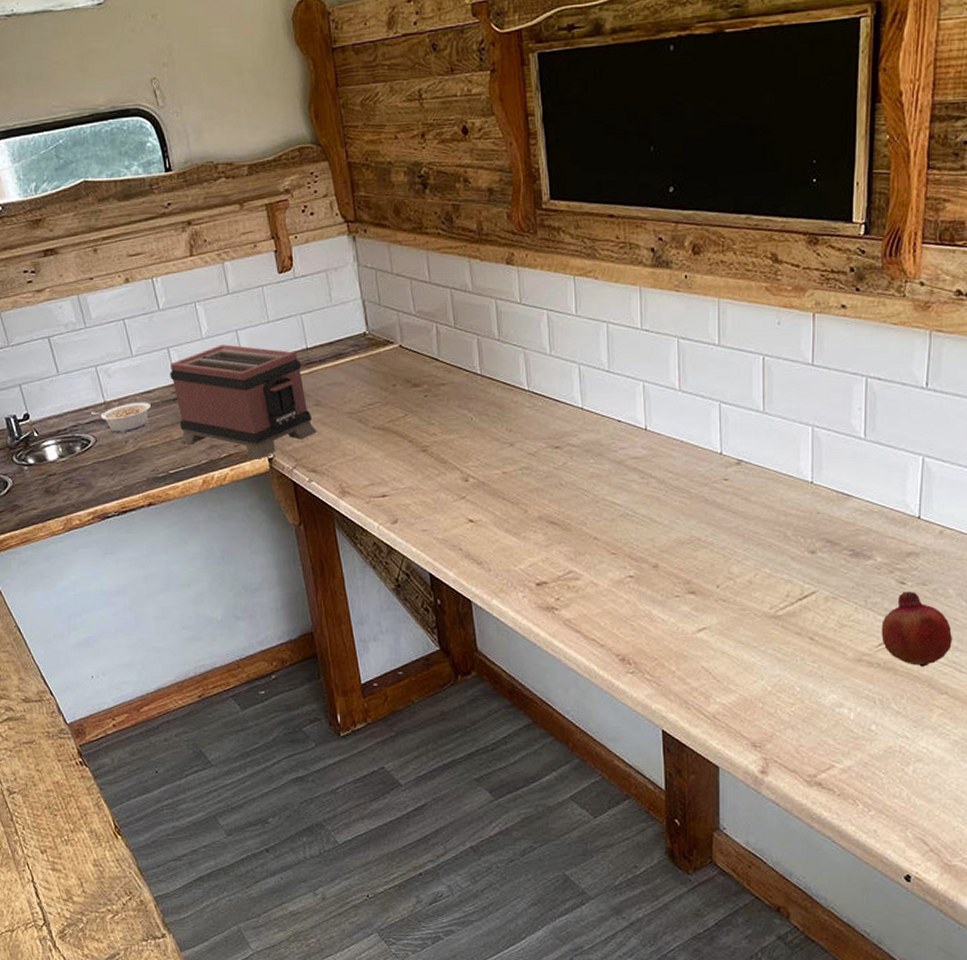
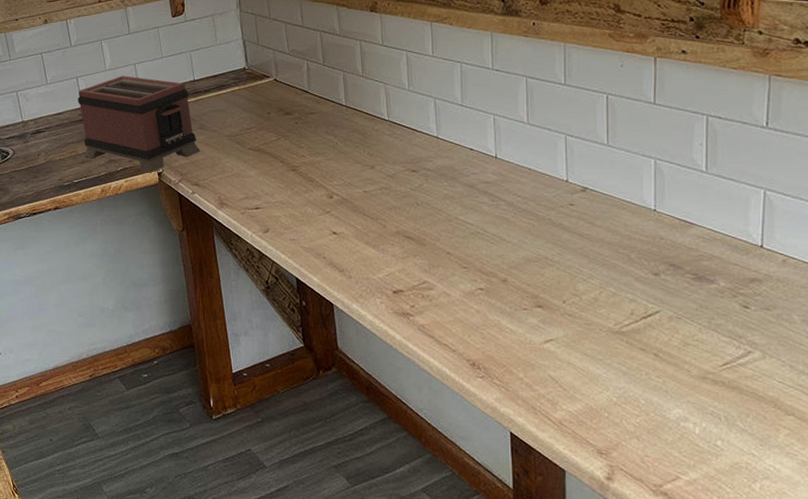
legume: present [91,402,151,433] -> none [11,122,60,147]
fruit: present [881,592,953,667] -> none [725,316,799,388]

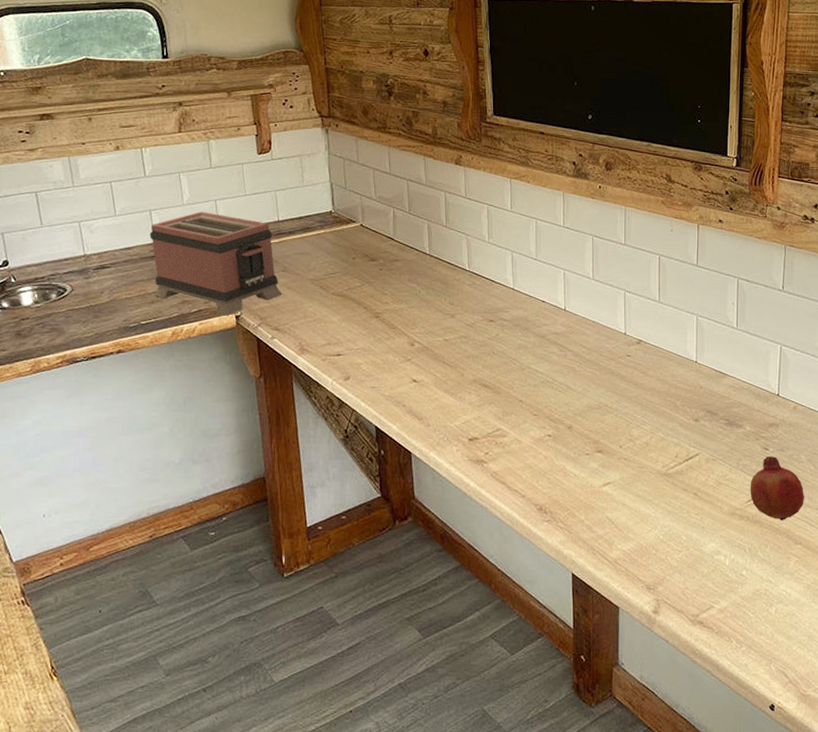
fruit: none [725,316,799,388] -> present [750,456,805,520]

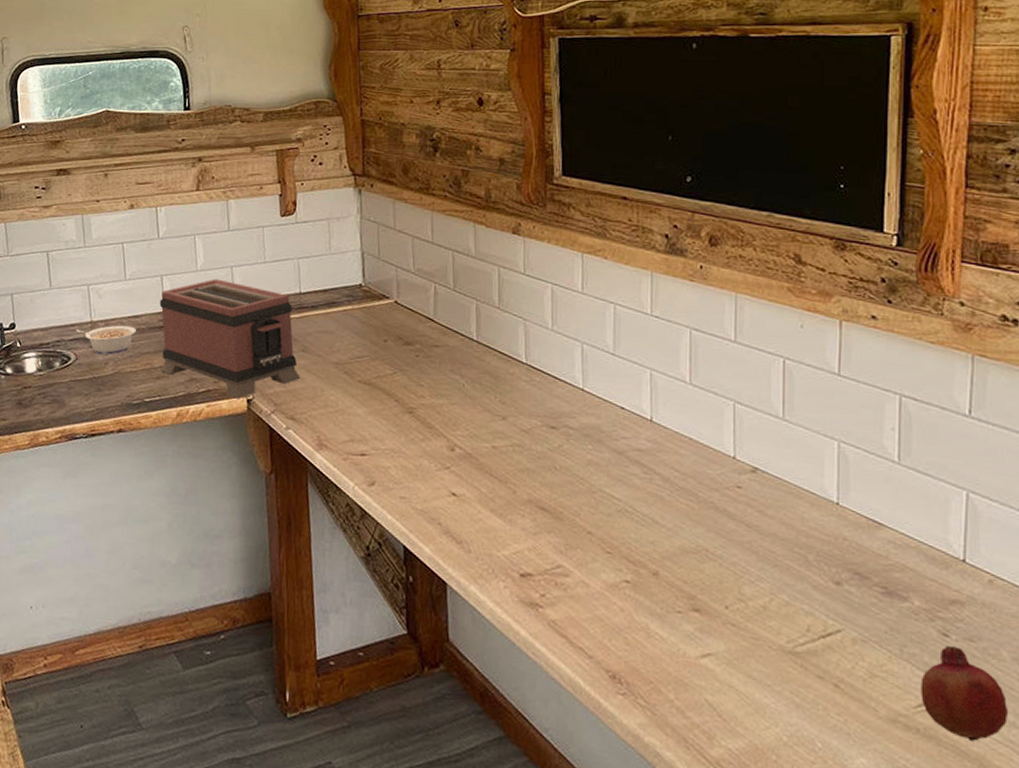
legume: none [70,257,129,284] -> present [76,325,136,355]

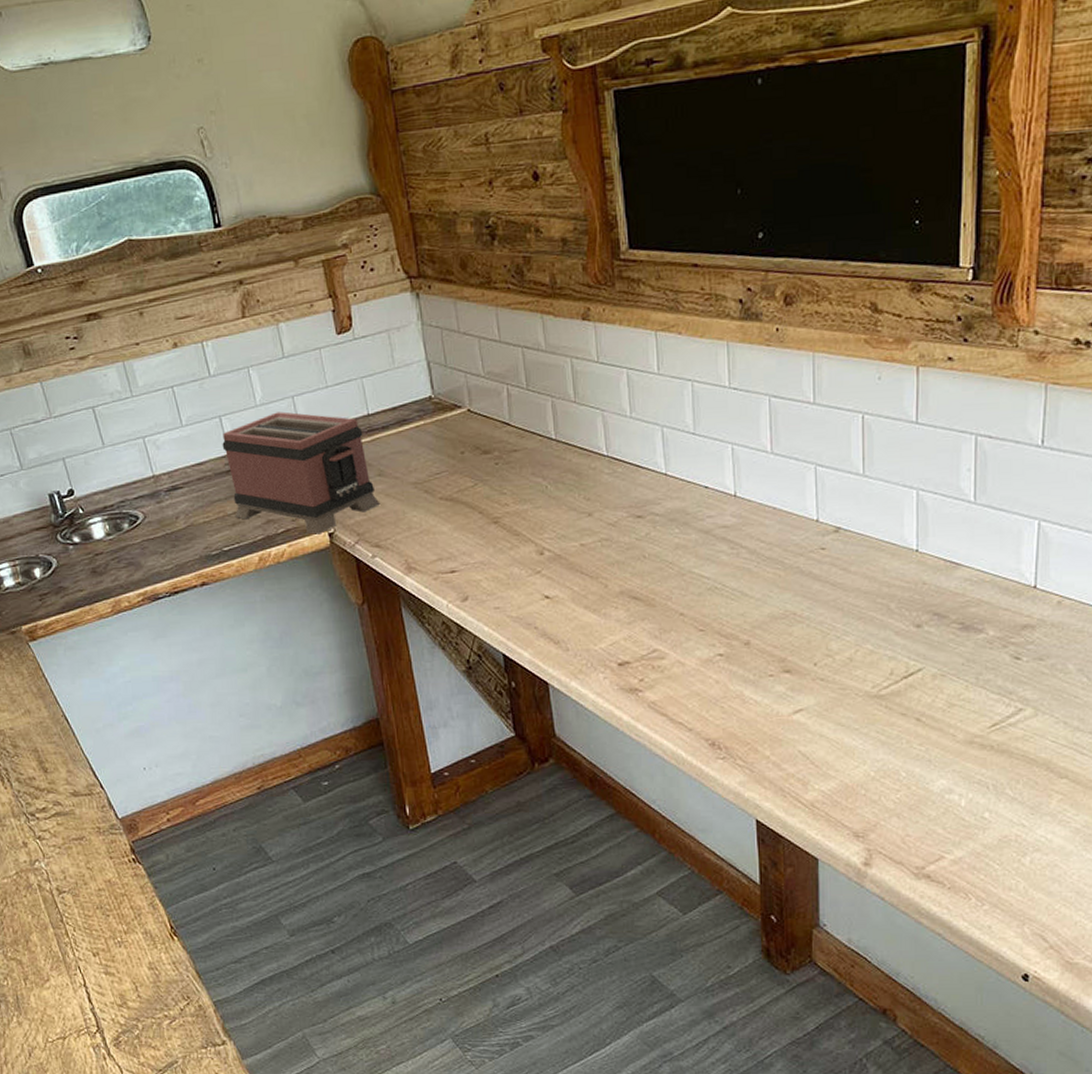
legume: present [76,325,136,355] -> none [139,475,203,509]
fruit: present [920,646,1009,741] -> none [994,667,1074,749]

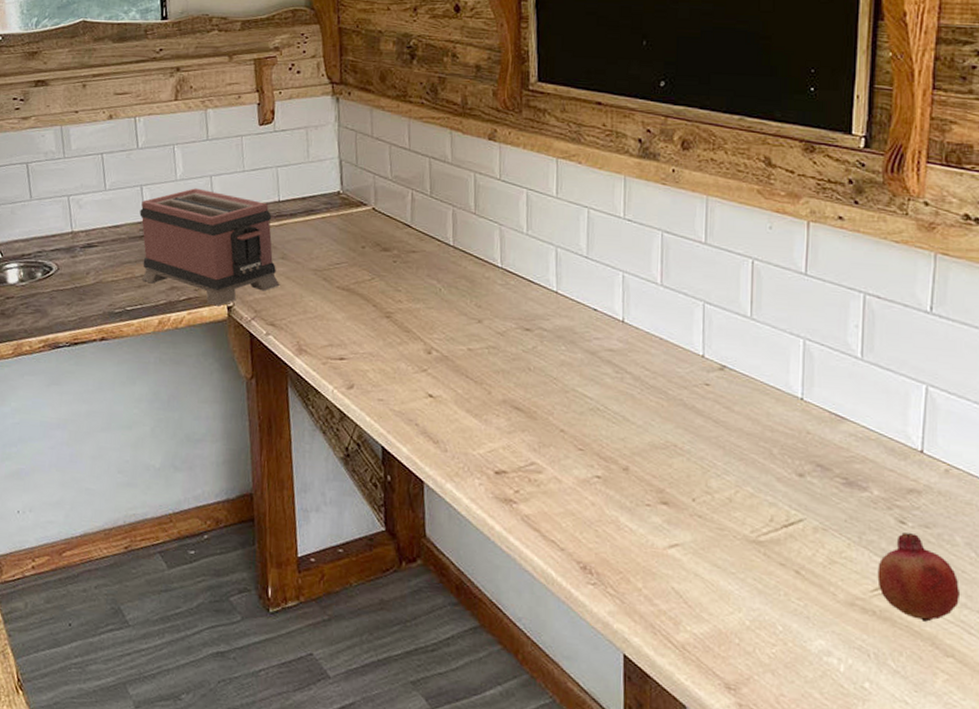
fruit: none [994,667,1074,749] -> present [877,533,961,622]

